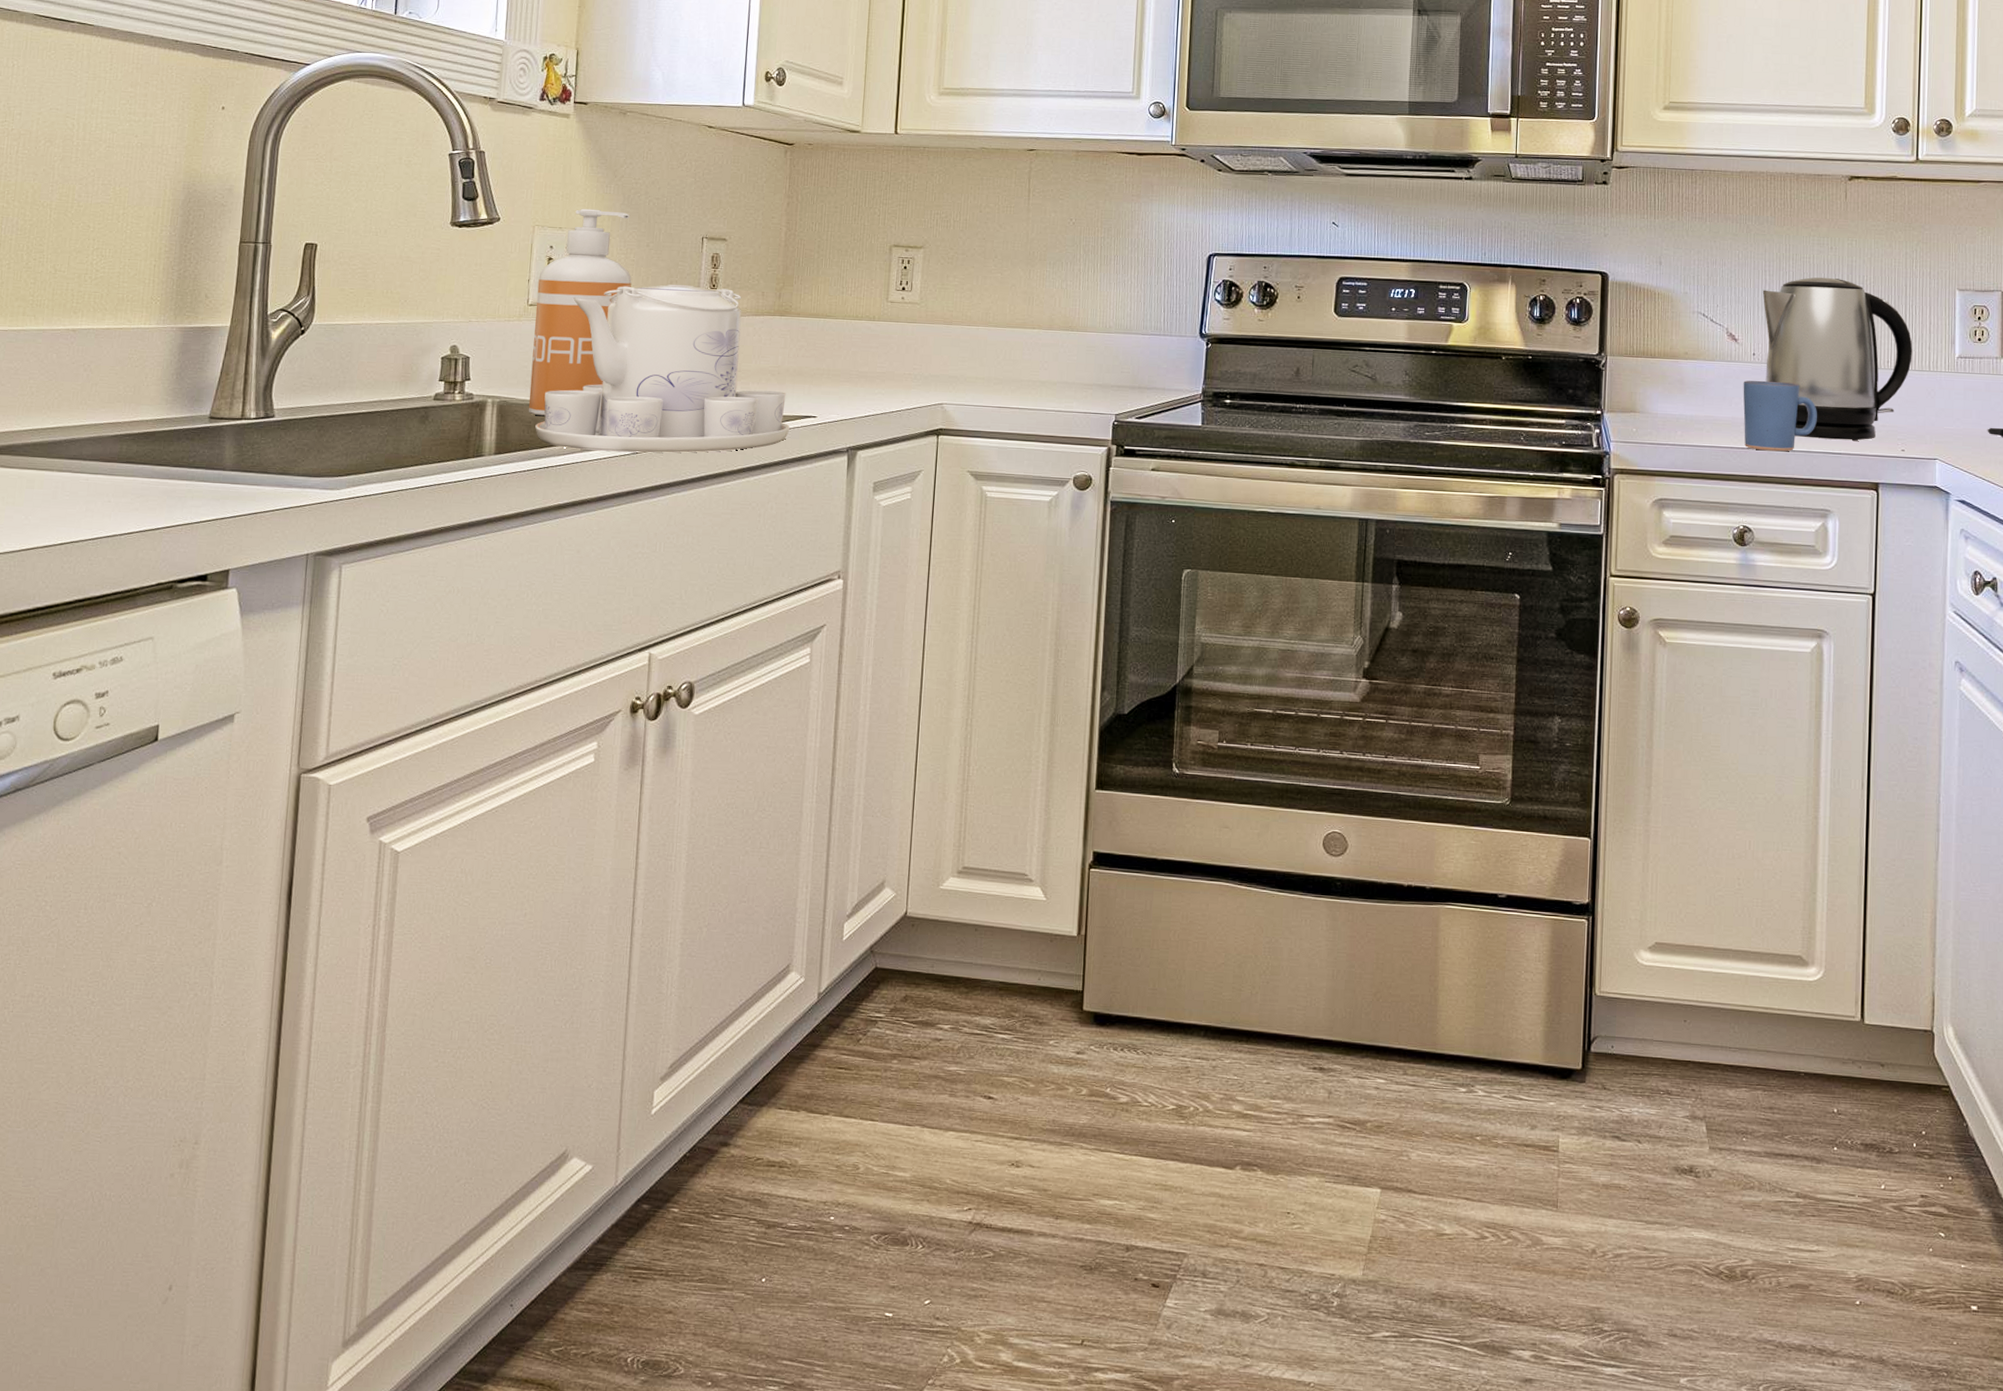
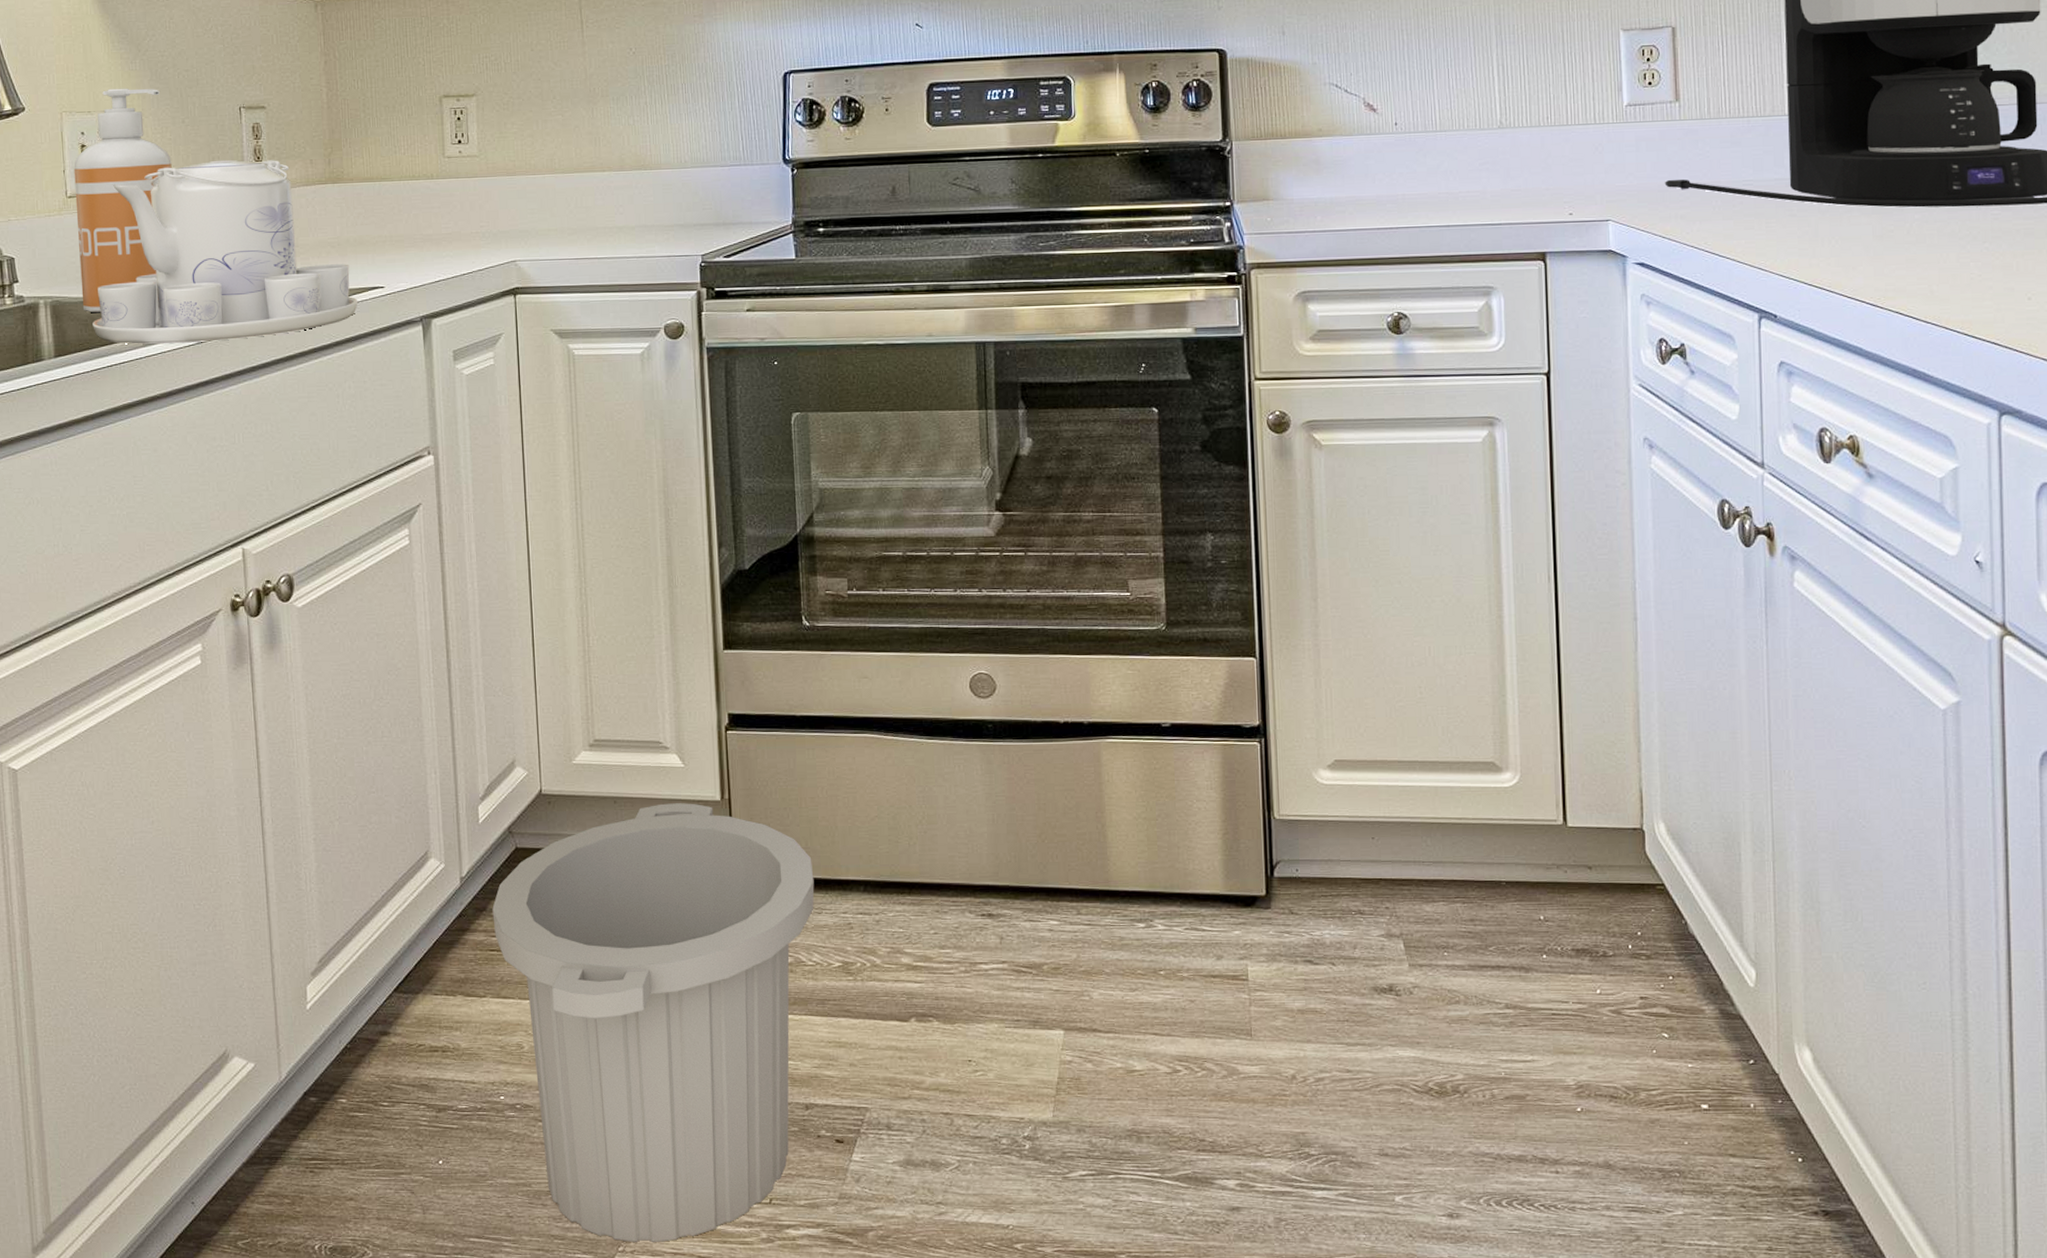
trash can: none [844,935,1158,1377] -> present [492,803,815,1242]
mug: present [1743,380,1817,452] -> none [1386,151,1472,229]
kettle: present [1762,277,1913,442] -> none [1400,30,1575,211]

